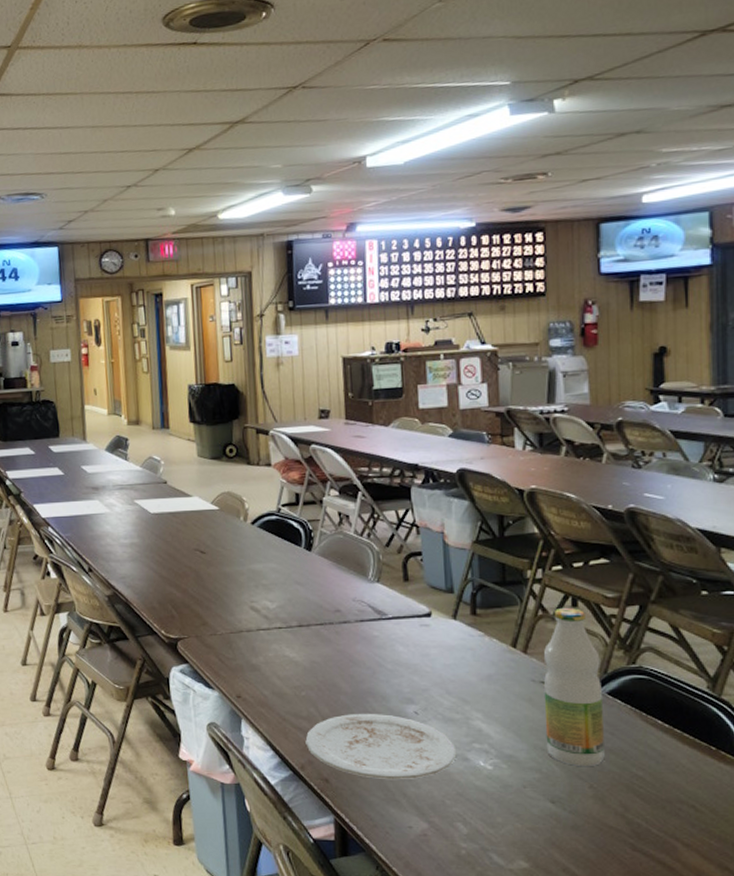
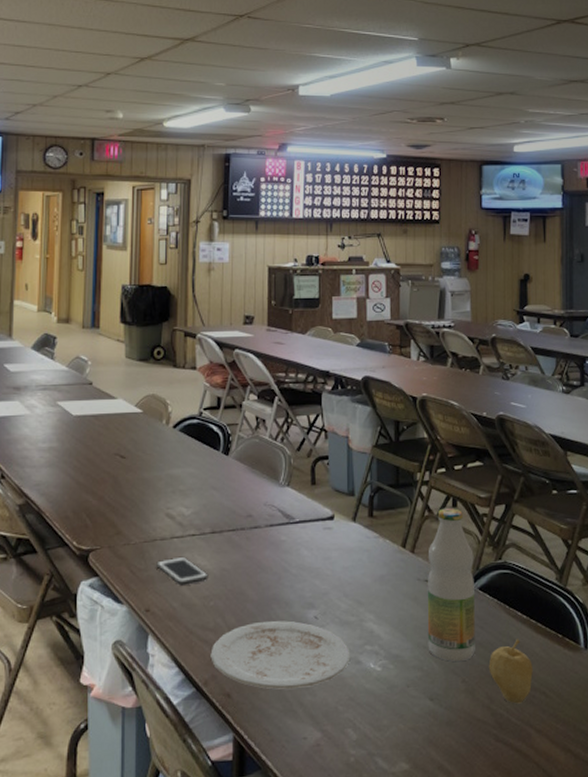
cell phone: none [244,647,299,675] -> present [156,556,209,586]
fruit: none [621,748,678,815] -> present [488,639,533,704]

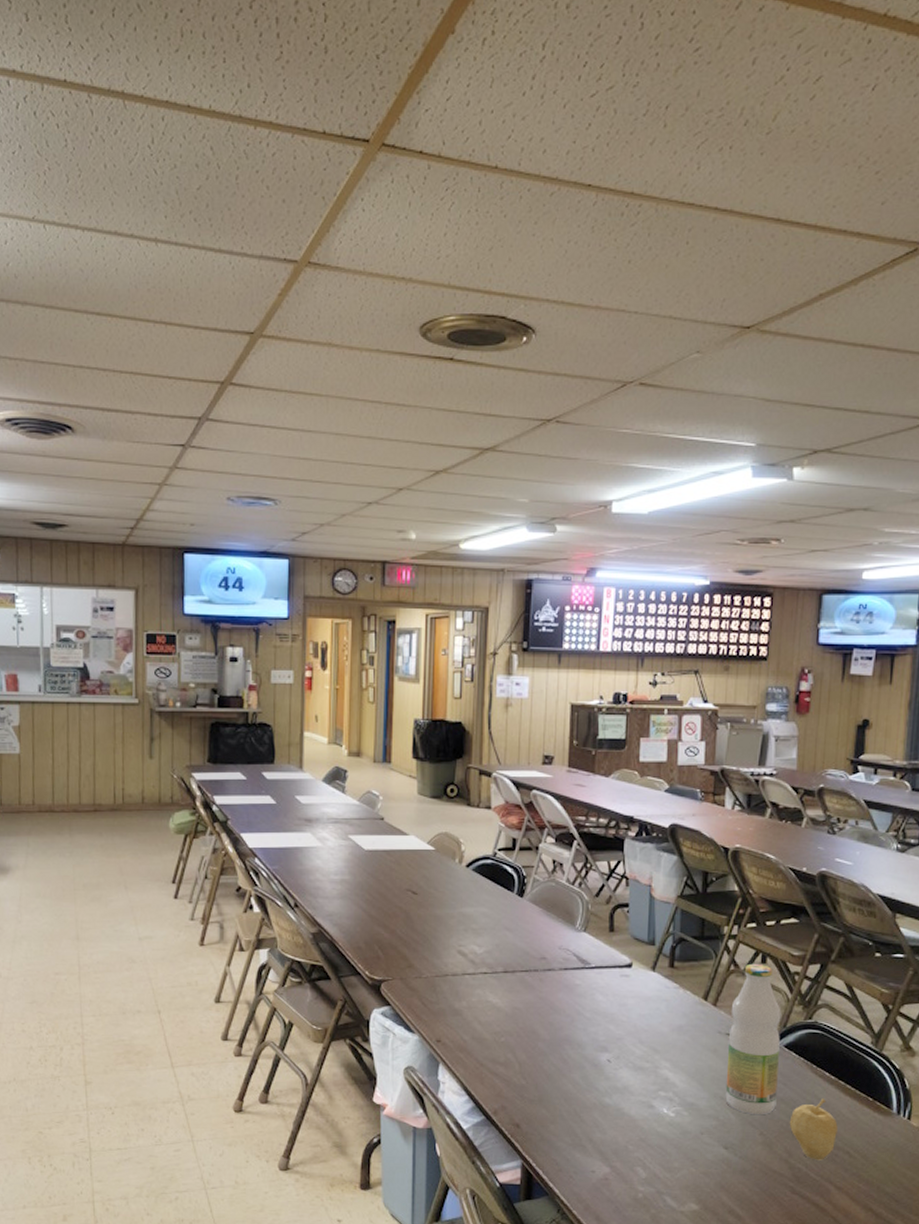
cell phone: present [156,556,209,586] -> none [448,992,500,1020]
plate: present [210,620,351,689] -> none [500,1060,643,1125]

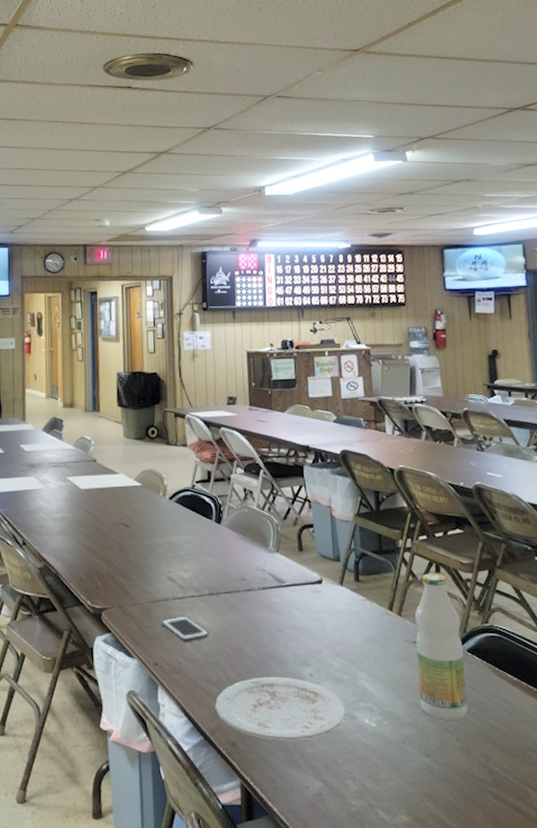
cell phone: none [448,992,500,1020] -> present [161,615,209,642]
plate: none [500,1060,643,1125] -> present [215,676,346,741]
fruit: present [789,1098,838,1160] -> none [482,700,528,764]

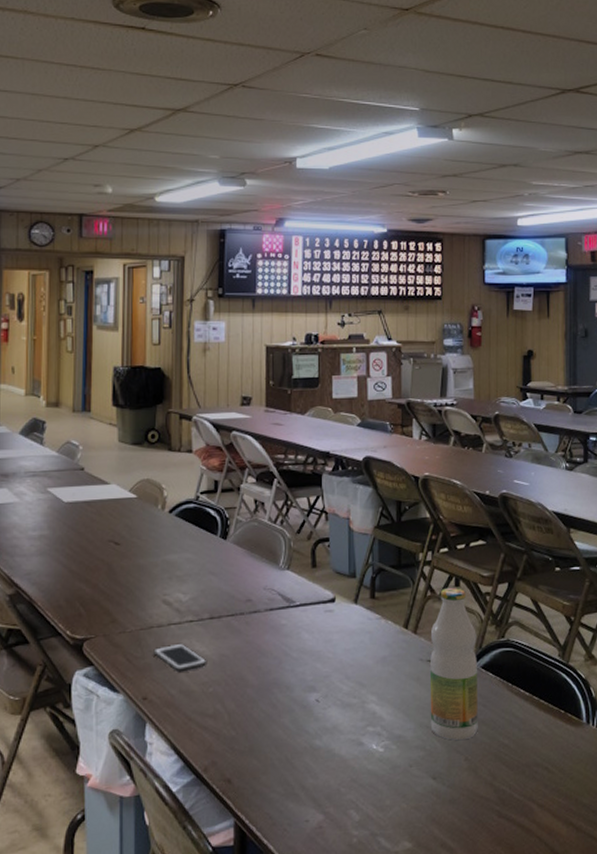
plate: present [215,676,346,741] -> none [210,704,353,773]

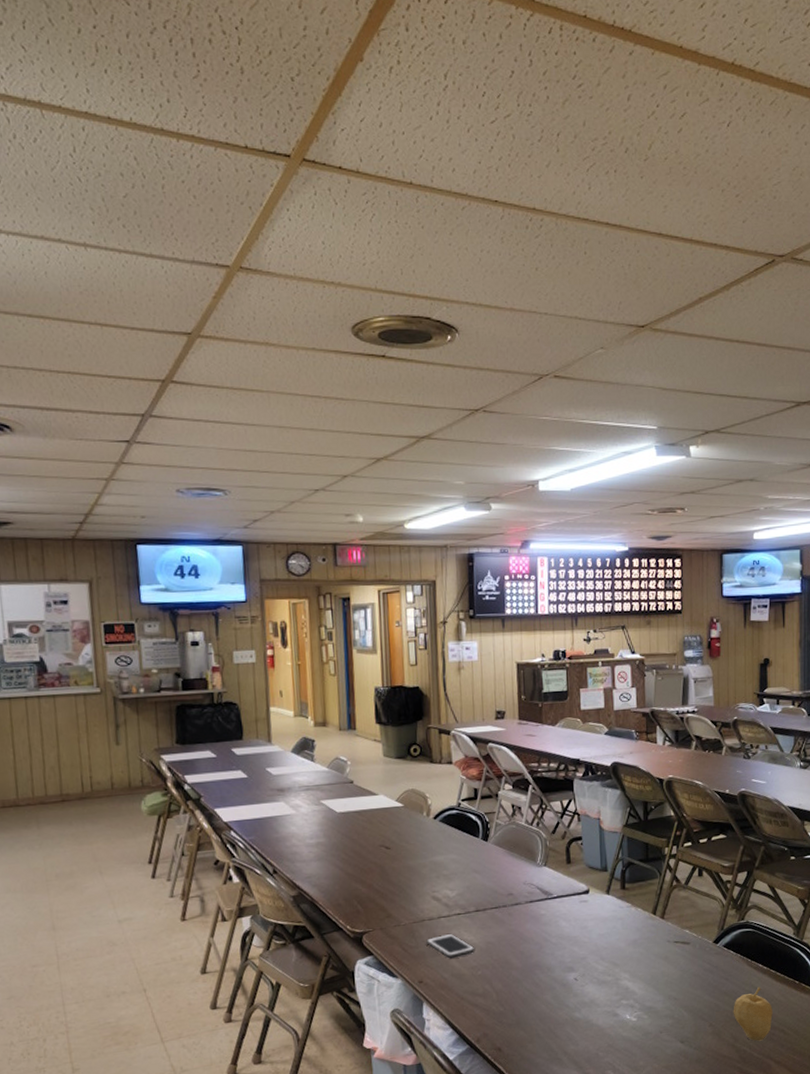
bottle: present [430,587,478,740] -> none [676,877,721,1009]
fruit: none [491,716,535,780] -> present [733,987,773,1041]

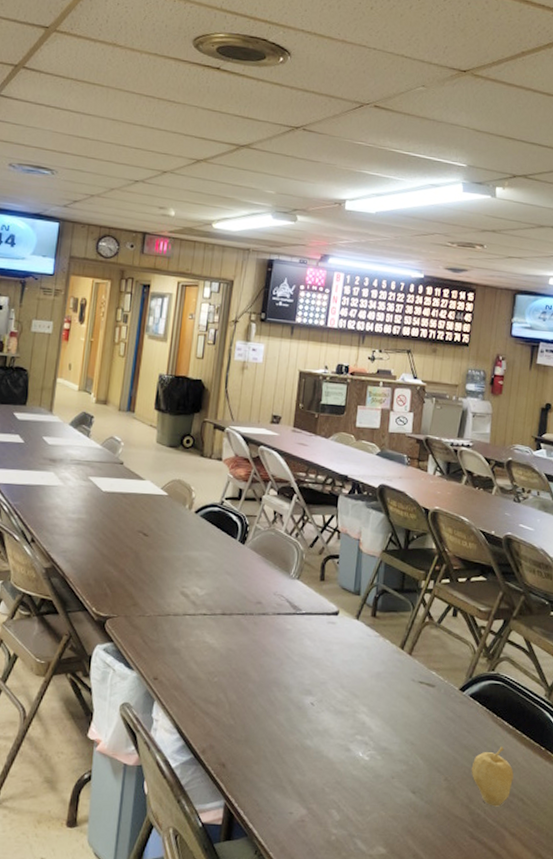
cell phone: present [426,933,475,959] -> none [167,632,216,660]

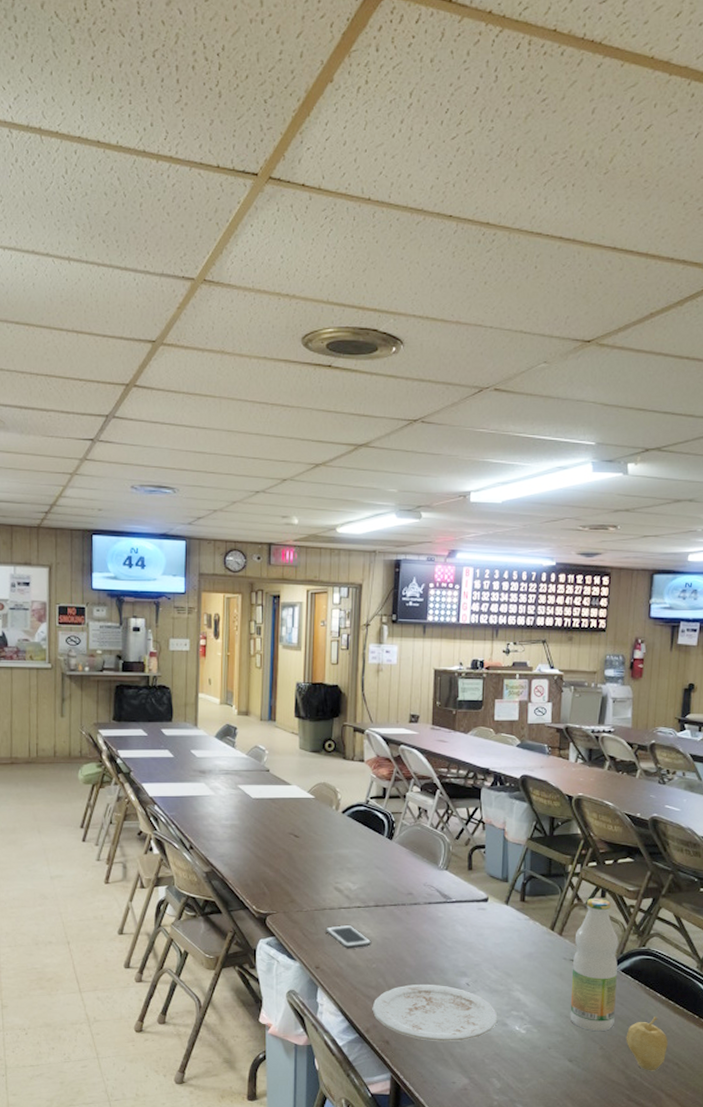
cell phone: none [167,632,216,660] -> present [325,924,372,949]
plate: none [210,701,342,767] -> present [372,984,498,1041]
bottle: none [415,616,468,760] -> present [570,897,619,1031]

